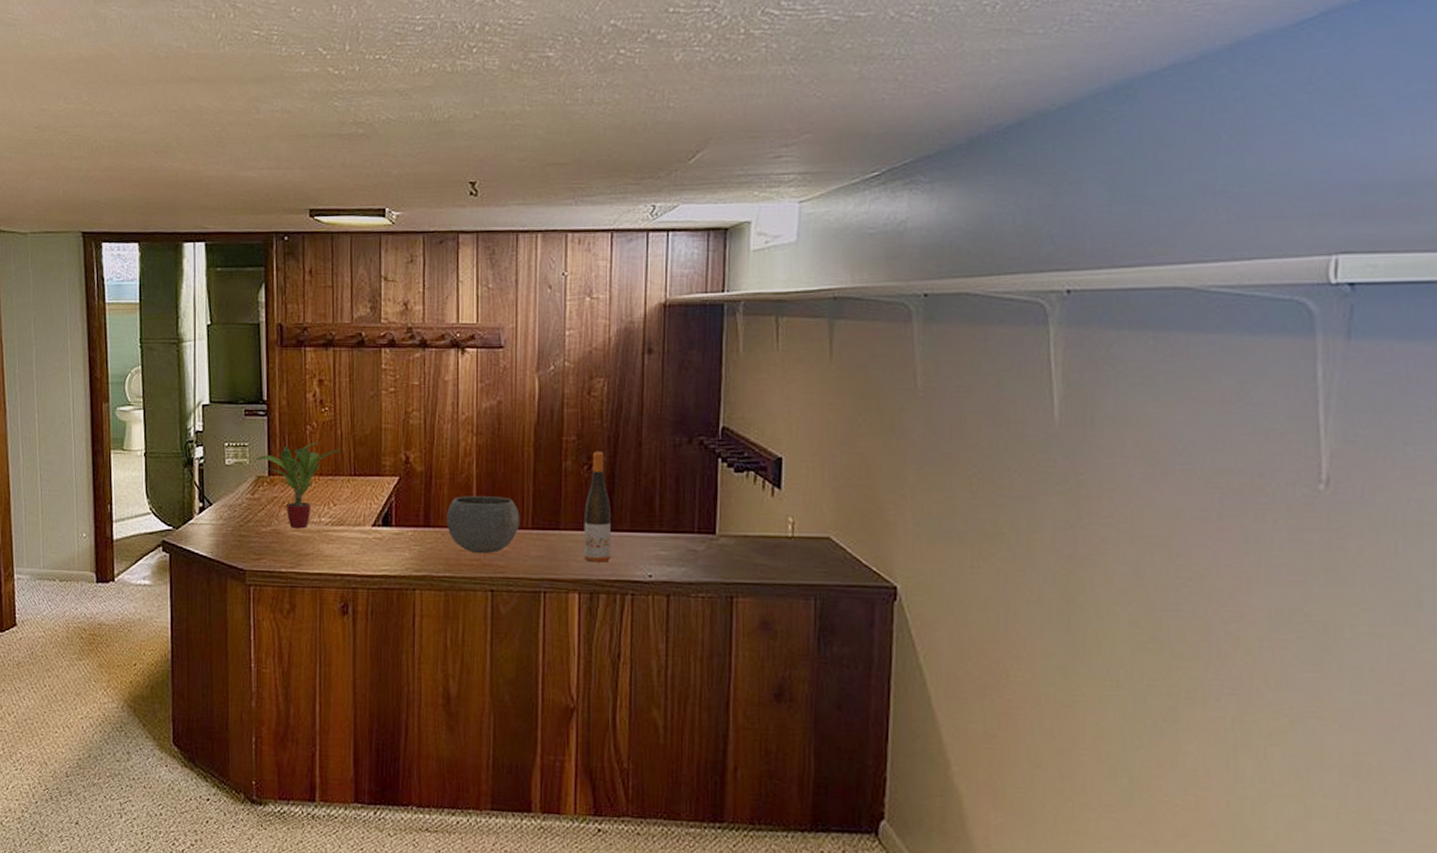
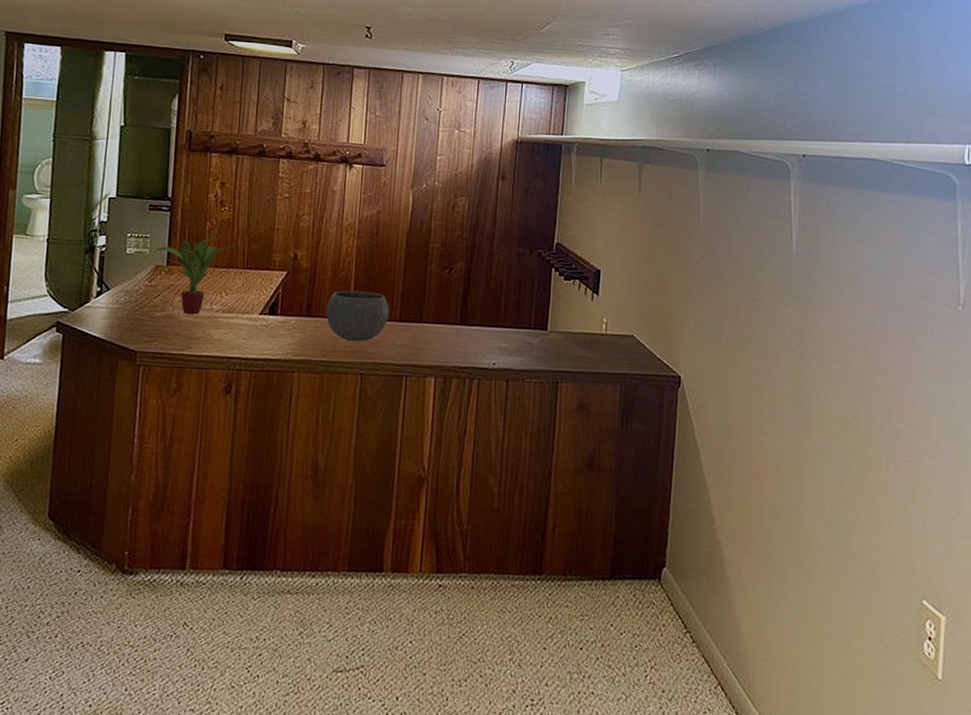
wine bottle: present [584,451,611,562] -> none [441,257,465,352]

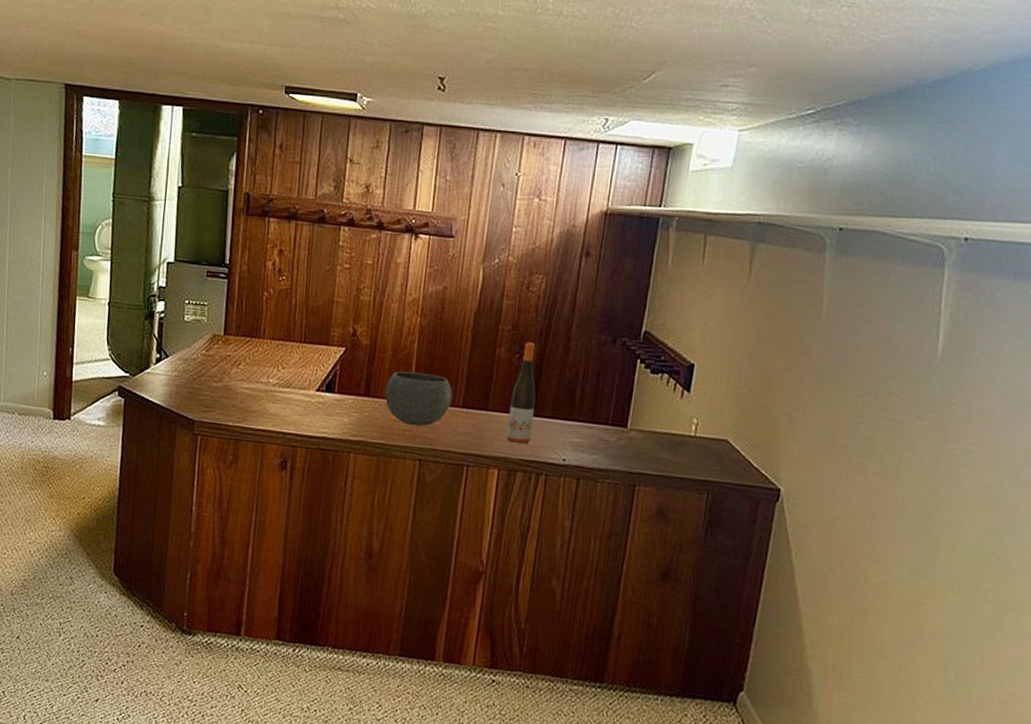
potted plant: present [156,237,237,315] -> none [214,307,294,388]
wine bottle: none [441,257,465,352] -> present [506,342,536,444]

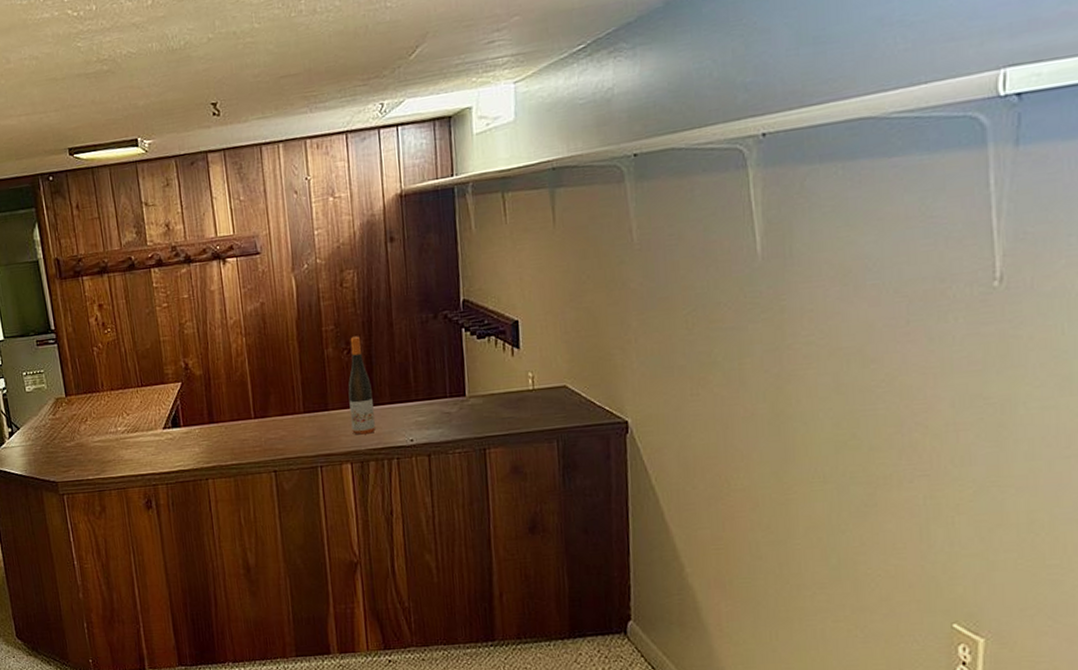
bowl: present [385,371,453,427] -> none [227,388,293,441]

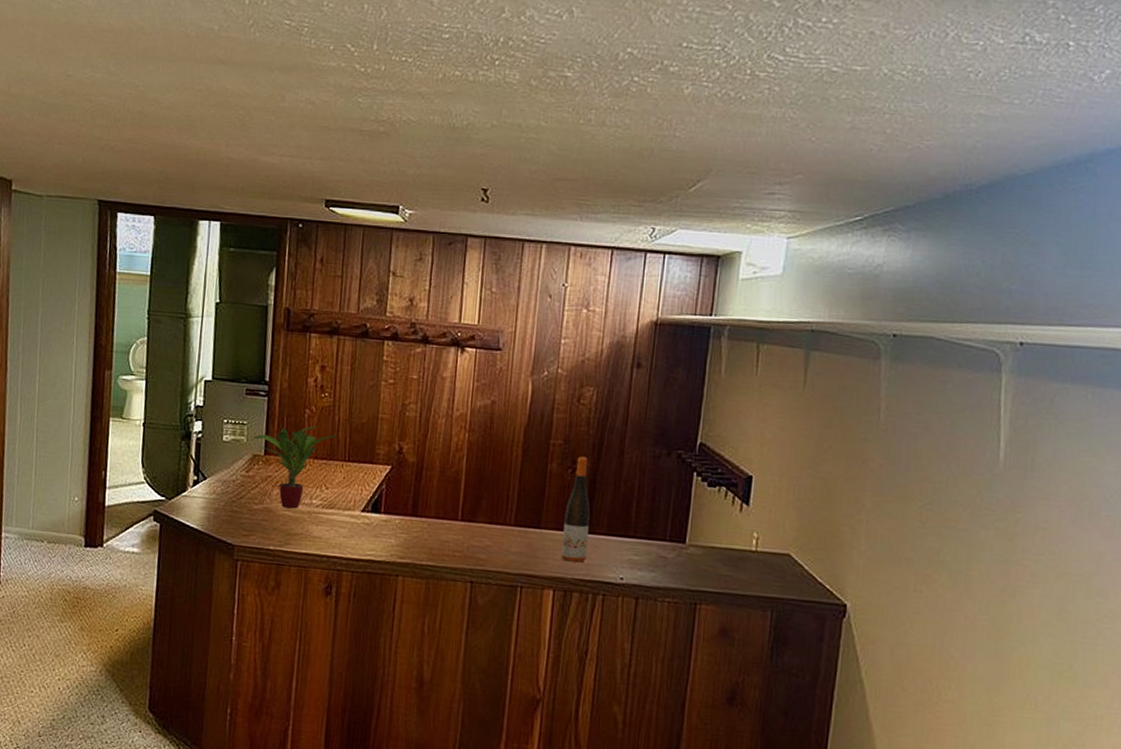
potted plant: none [52,360,127,440] -> present [253,425,338,509]

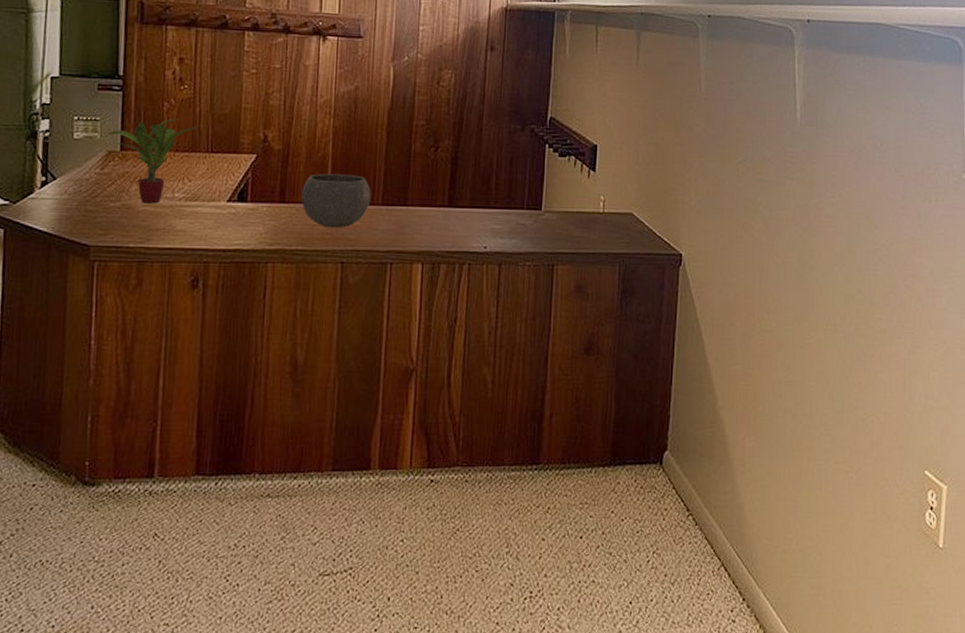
bowl: none [433,489,504,547] -> present [301,174,371,229]
wine bottle: present [561,456,590,563] -> none [428,135,453,236]

